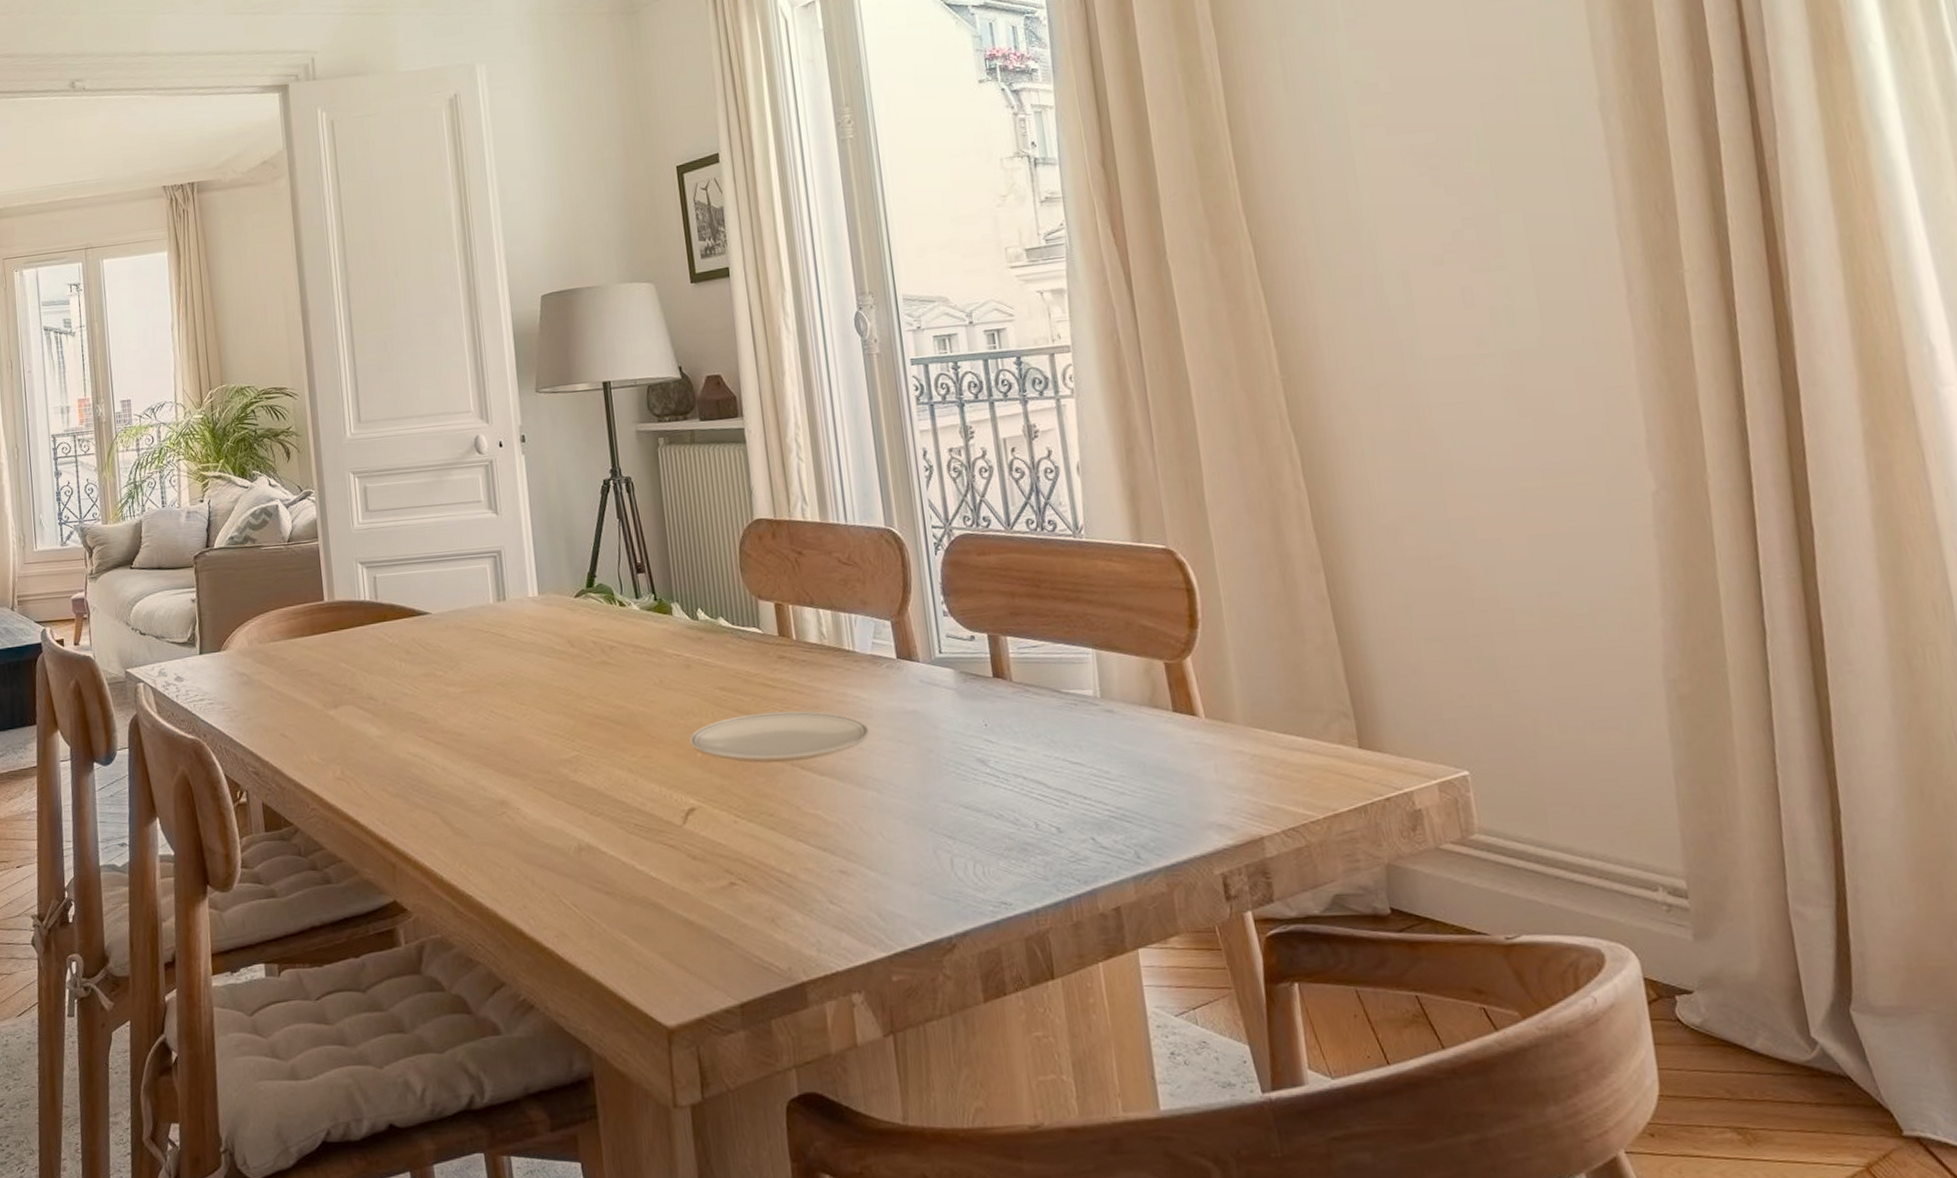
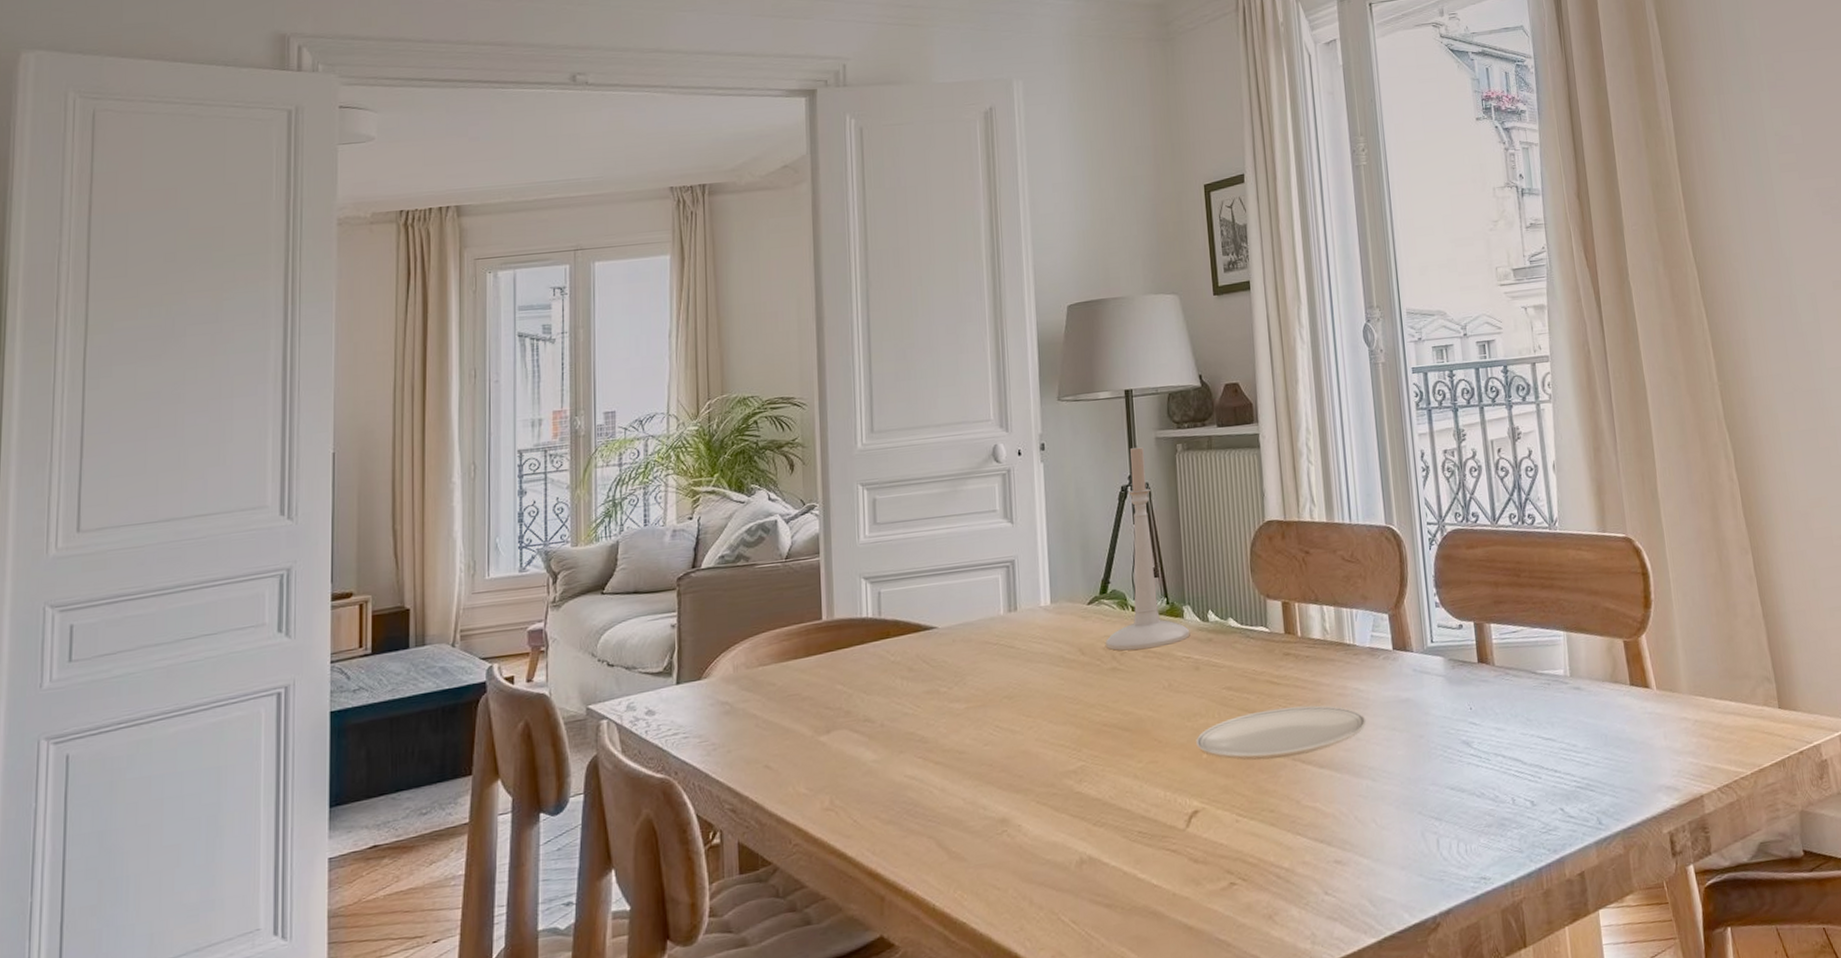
candlestick: none [594,438,680,646] -> present [1106,445,1190,651]

